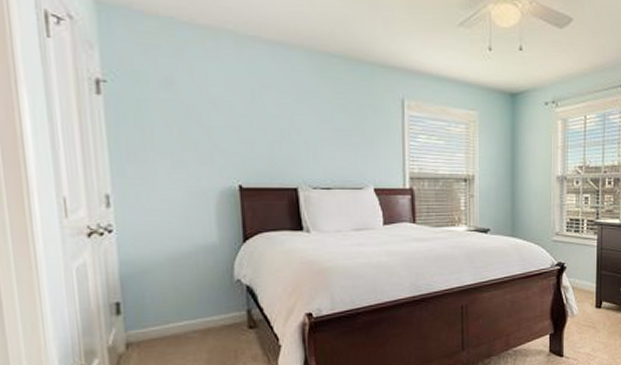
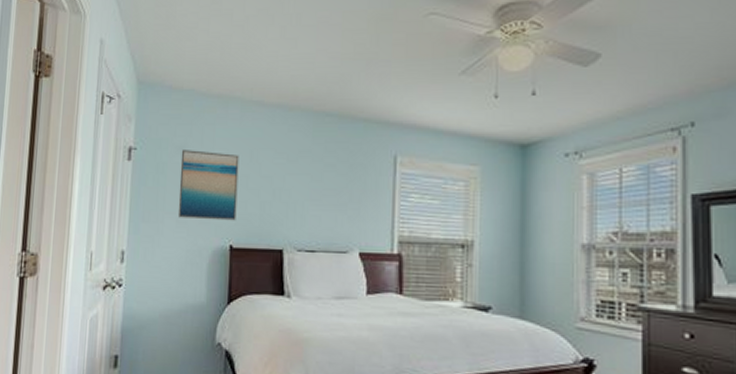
wall art: none [167,85,243,161] -> present [177,150,239,221]

